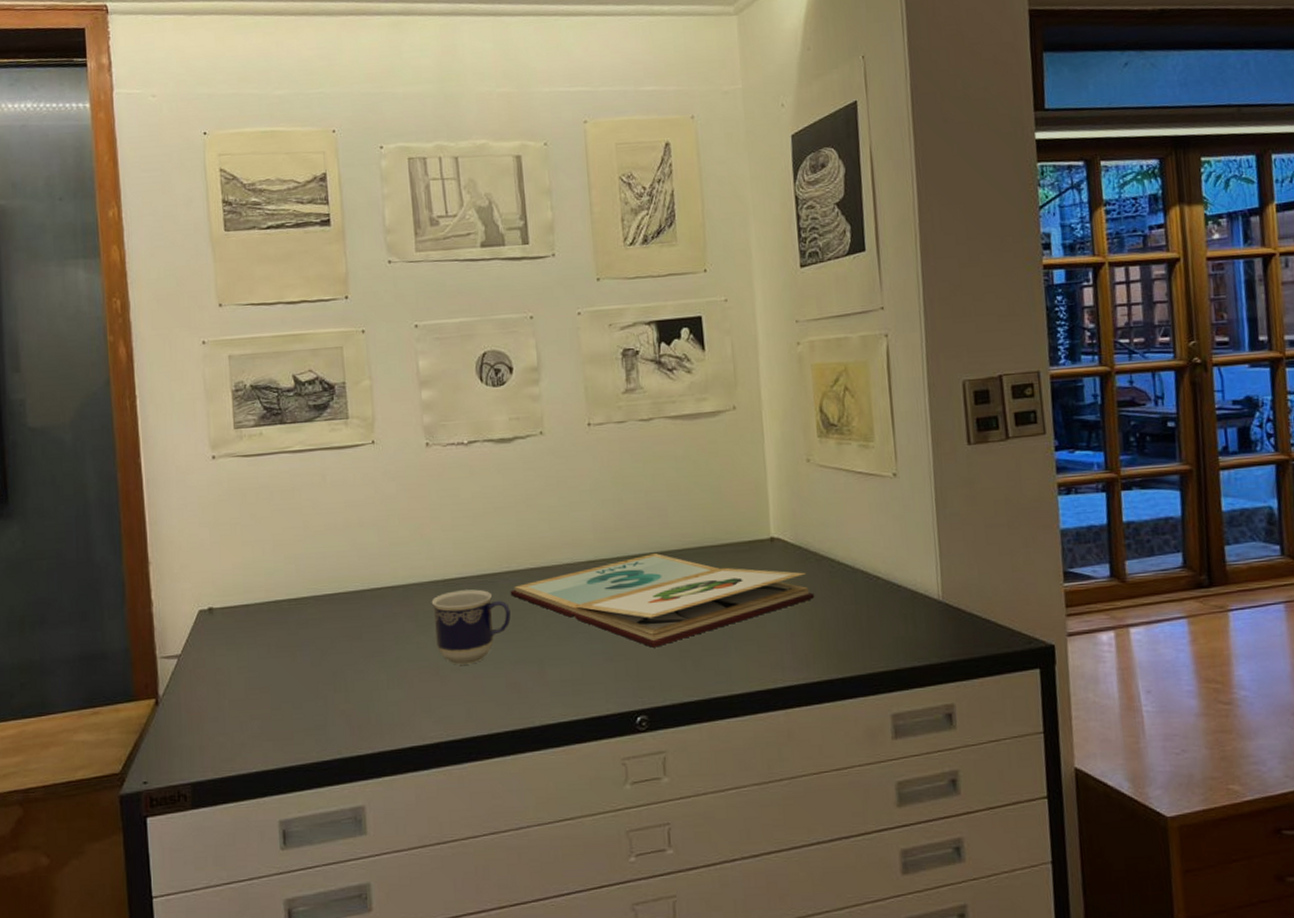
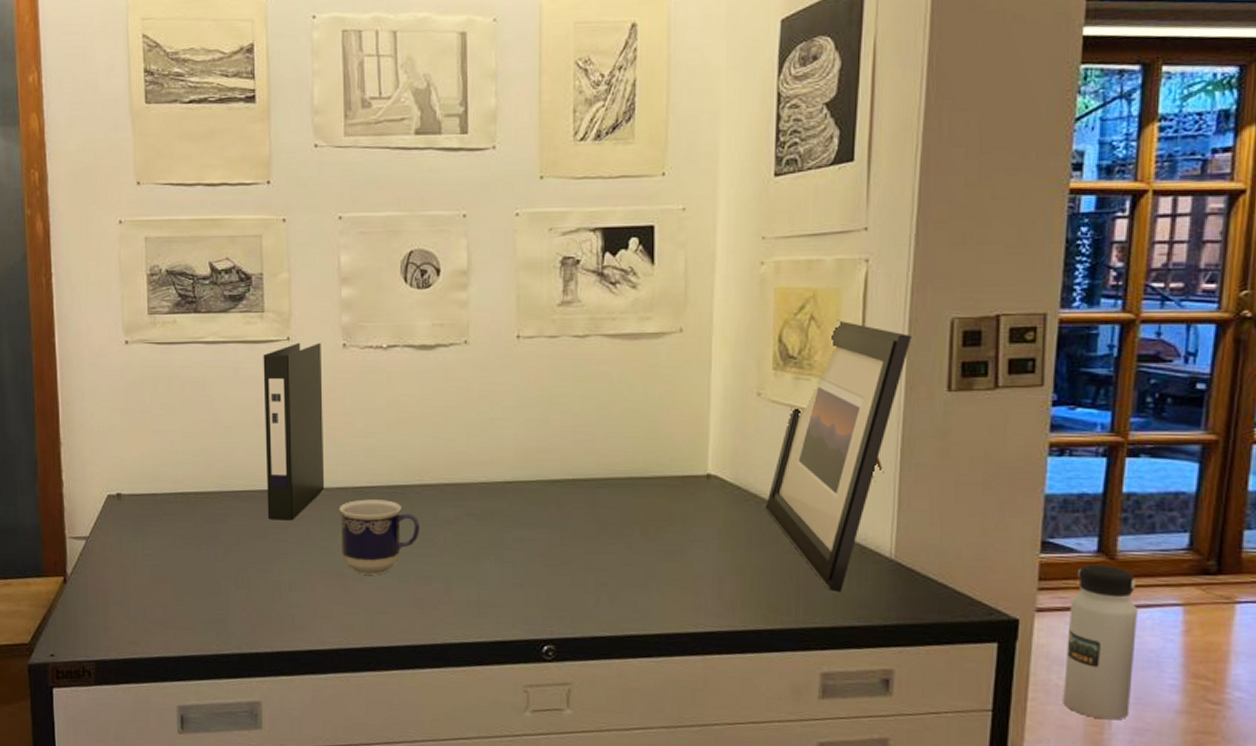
binder: none [349,443,417,620] -> present [263,342,325,521]
open book: present [510,553,815,648] -> none [421,480,750,577]
picture frame: none [824,389,932,637] -> present [765,320,912,593]
water bottle: none [1094,588,1158,730] -> present [1063,565,1138,720]

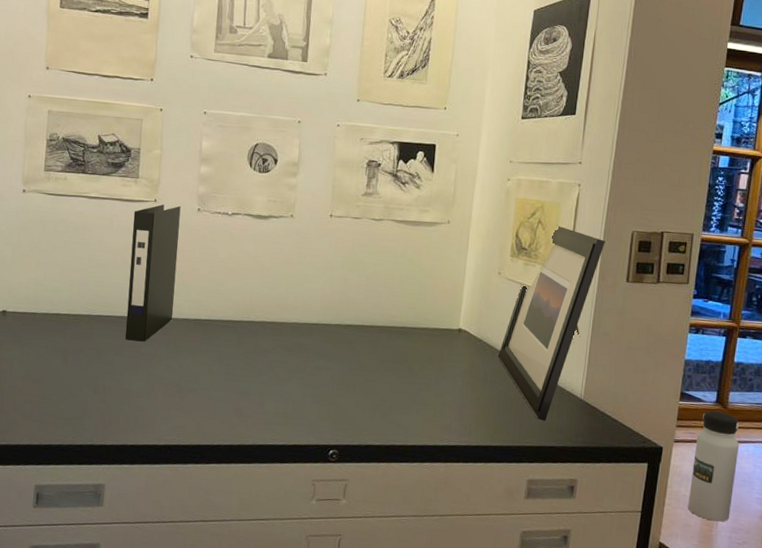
cup: present [339,499,419,575] -> none [181,329,244,389]

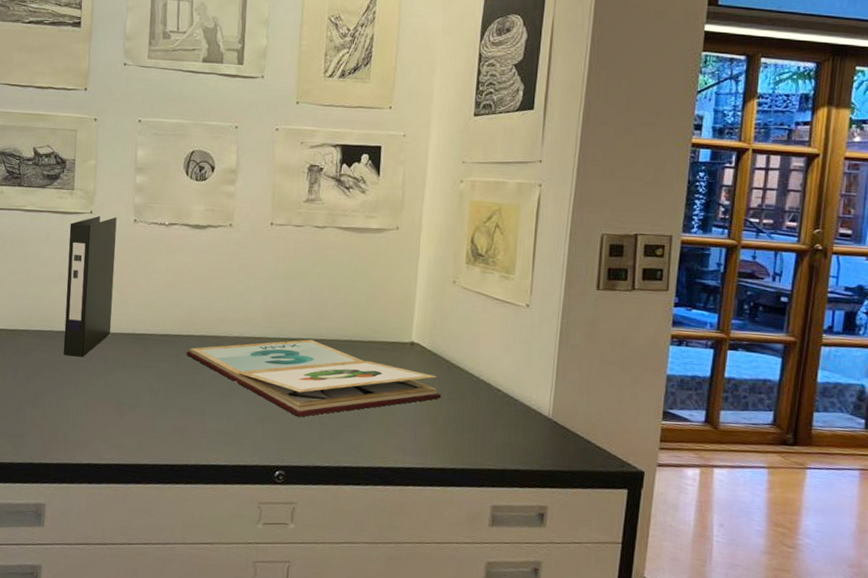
open book: none [246,326,485,399] -> present [186,339,442,417]
picture frame: present [497,225,605,422] -> none [454,229,571,442]
water bottle: present [688,411,740,522] -> none [676,432,734,557]

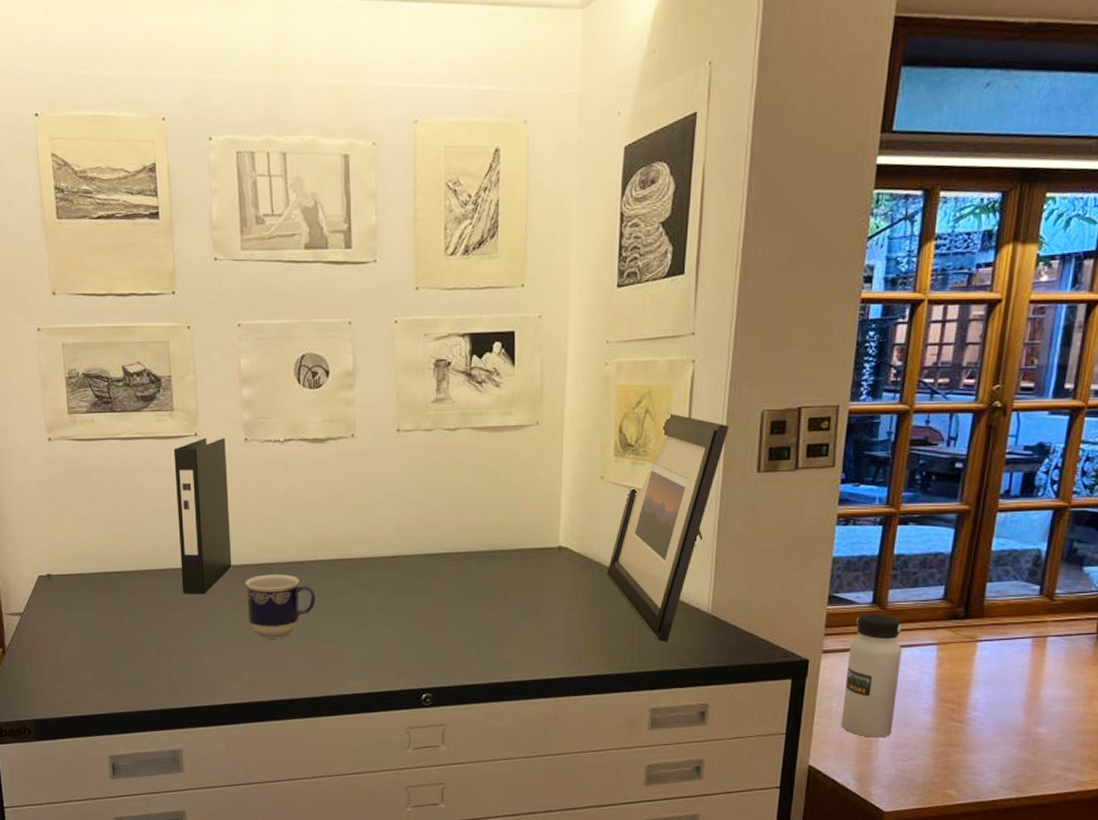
cup: none [120,344,184,406] -> present [245,574,315,639]
open book: present [186,339,442,417] -> none [316,554,594,636]
picture frame: none [454,229,571,442] -> present [606,412,729,642]
water bottle: none [676,432,734,557] -> present [841,614,902,738]

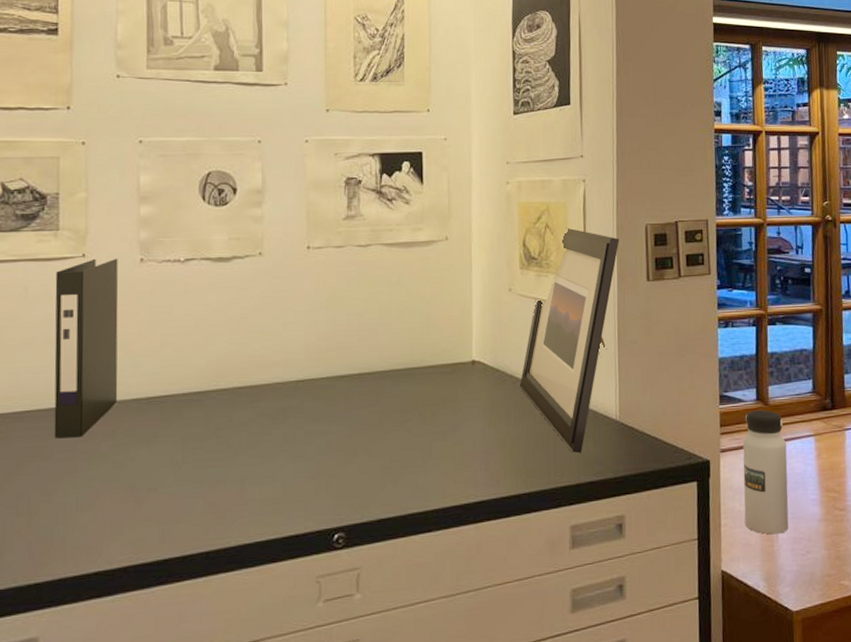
cup: present [245,574,315,639] -> none [132,407,214,485]

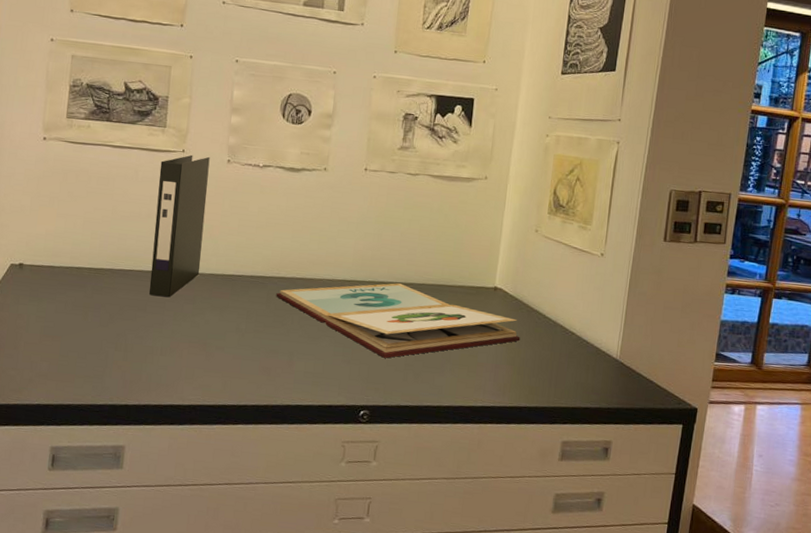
open book: none [216,374,509,466] -> present [276,283,521,358]
picture frame: present [519,227,619,454] -> none [533,182,643,382]
water bottle: present [742,410,789,535] -> none [721,372,774,484]

